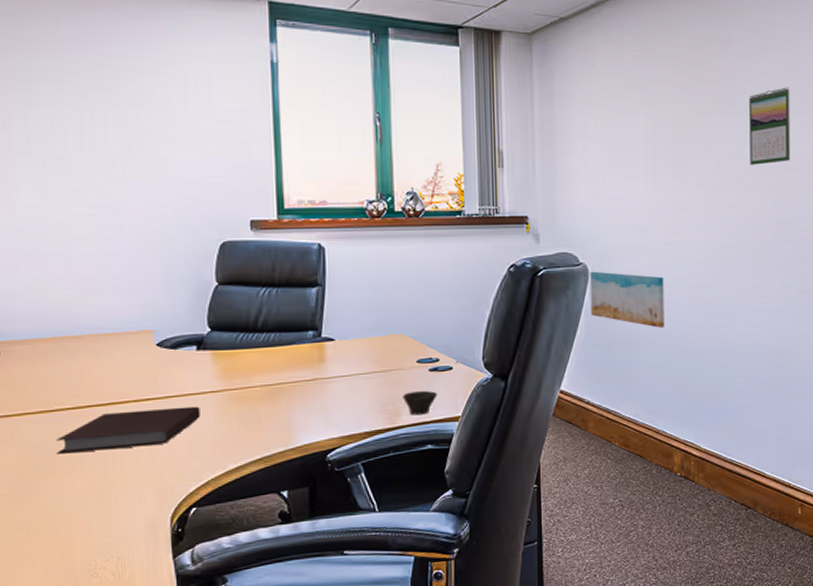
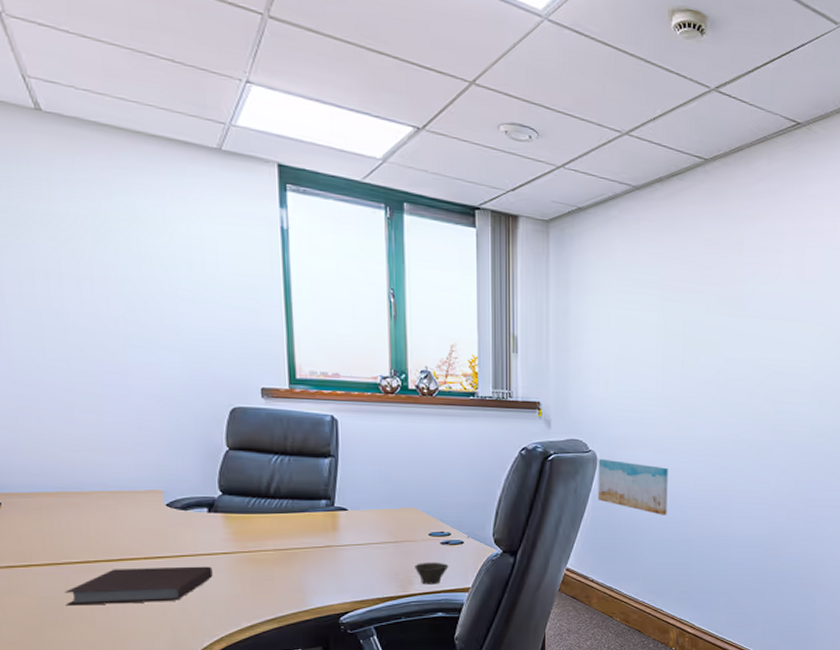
calendar: present [749,87,791,165] -> none [755,294,797,368]

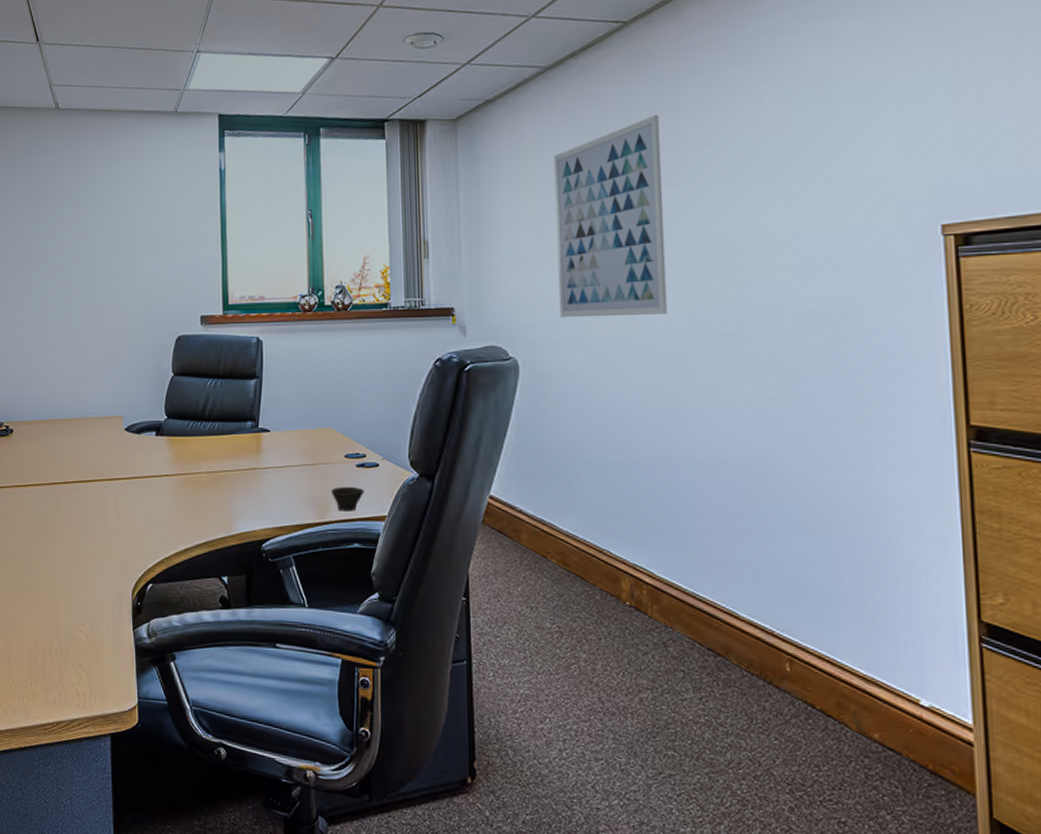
notebook: present [65,566,213,606] -> none [49,488,157,523]
wall art: present [597,458,668,515] -> none [520,366,607,431]
wall art: none [634,249,727,422] -> present [554,114,668,318]

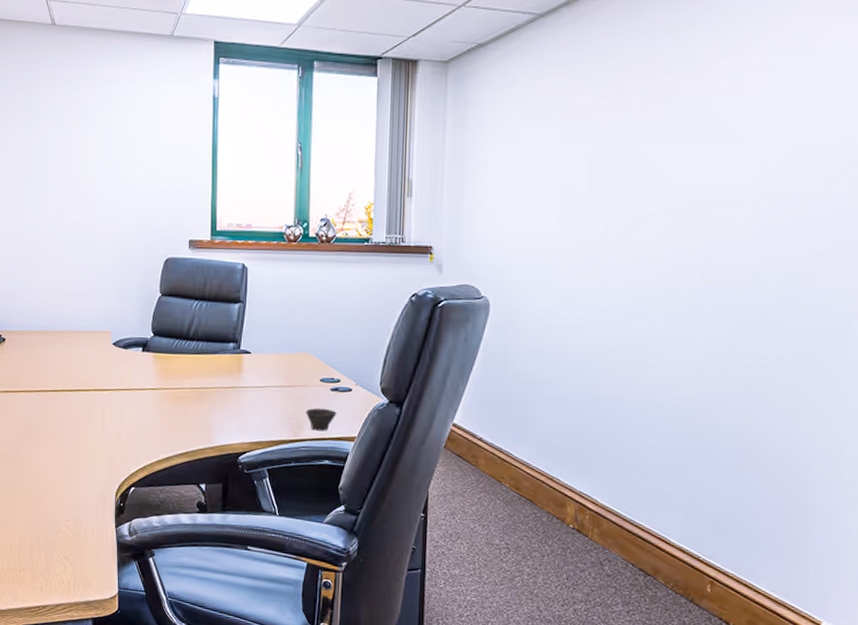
wall art: present [554,114,668,318] -> none [532,68,644,264]

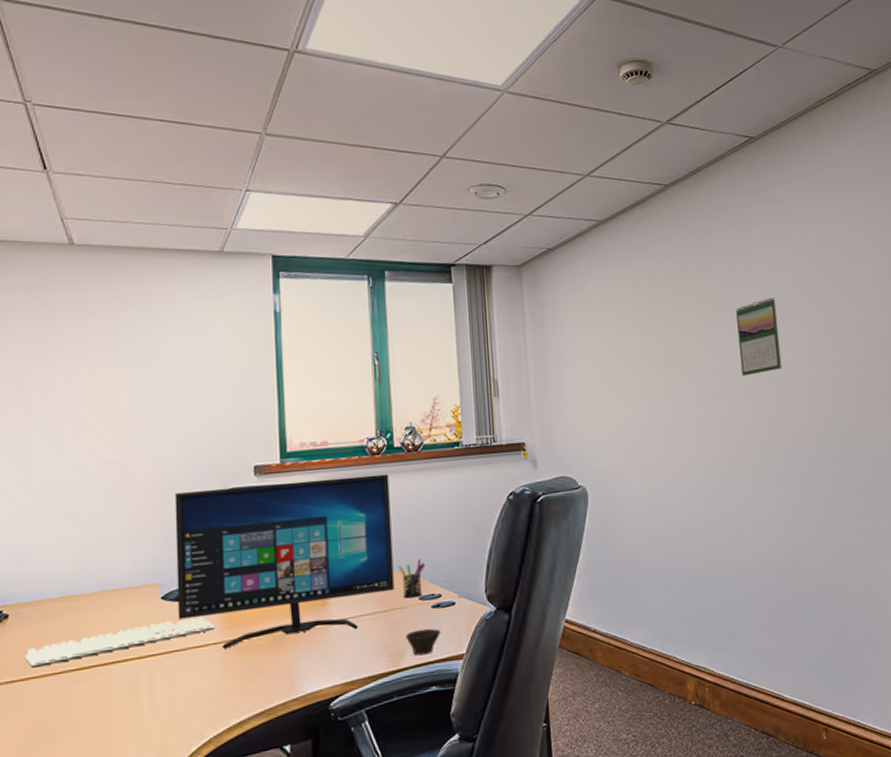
keyboard: none [16,364,153,384] -> present [24,616,216,668]
computer monitor: none [125,256,302,399] -> present [174,474,395,650]
pen holder: none [304,345,328,379] -> present [398,559,426,599]
calendar: none [678,111,734,200] -> present [736,297,782,376]

